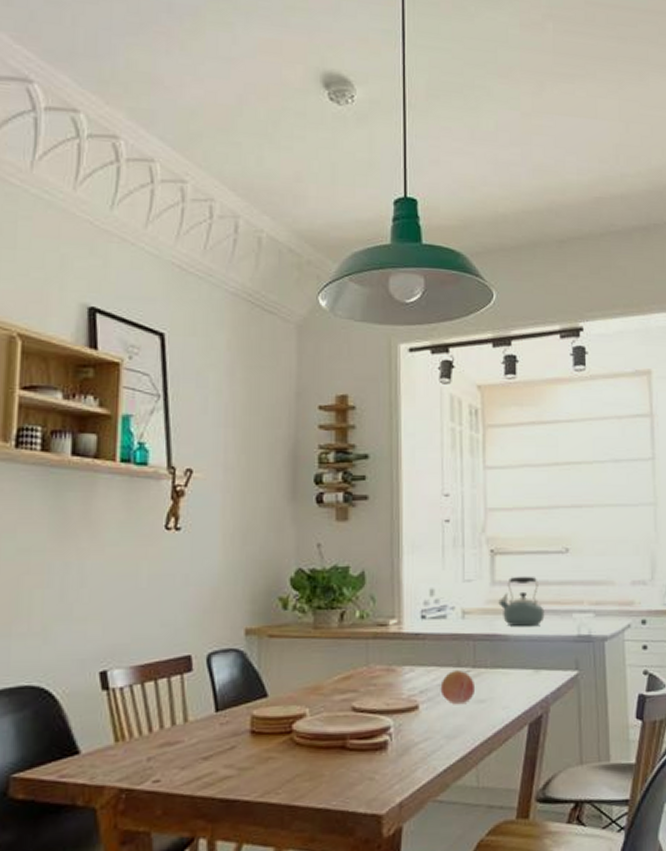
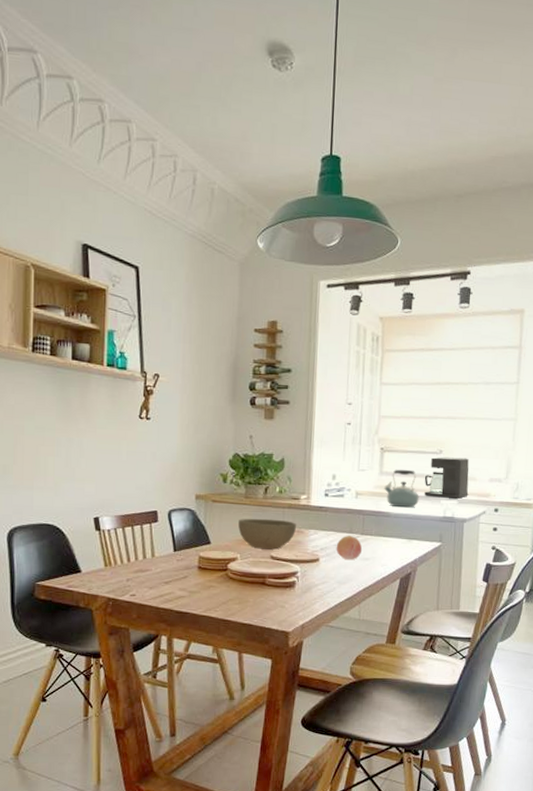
bowl: none [306,655,386,699] -> present [238,518,297,550]
coffee maker: none [549,556,607,610] -> present [424,457,469,499]

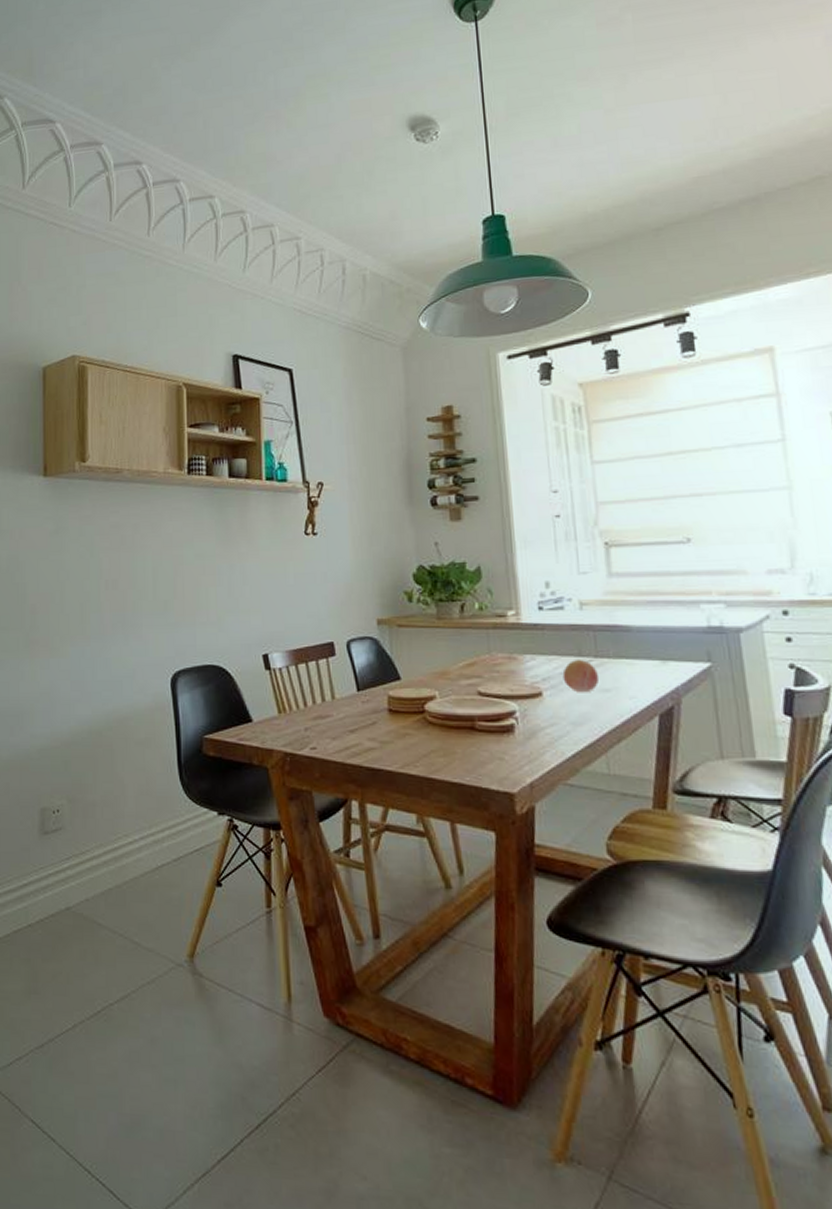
bowl: present [238,518,297,550] -> none [432,643,507,683]
kettle: present [384,469,419,507] -> none [617,567,669,617]
coffee maker: present [424,457,469,499] -> none [671,545,740,601]

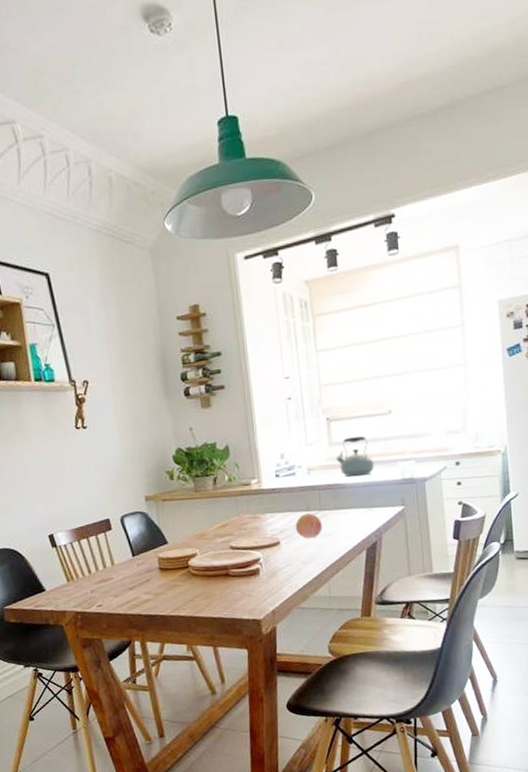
kettle: none [617,567,669,617] -> present [336,436,374,477]

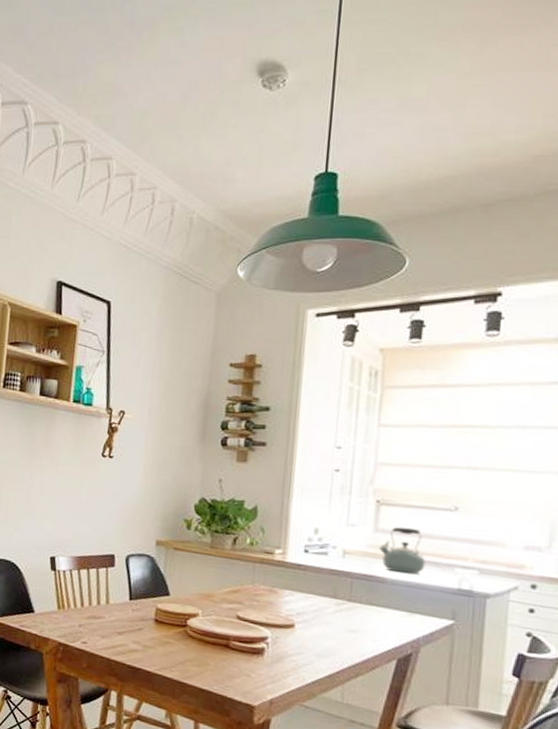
fruit: present [295,513,323,538] -> none [315,600,349,630]

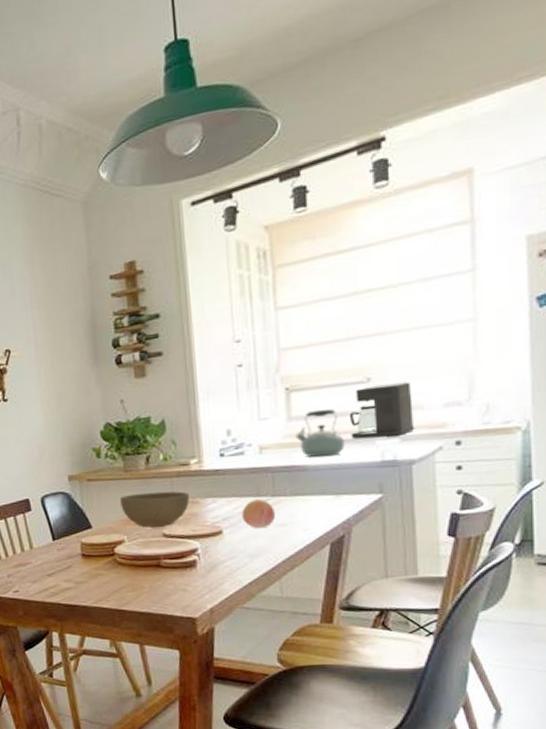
bowl: none [201,570,270,609] -> present [120,491,190,528]
fruit: none [315,600,349,630] -> present [241,498,276,528]
coffee maker: none [432,514,496,568] -> present [349,381,415,438]

